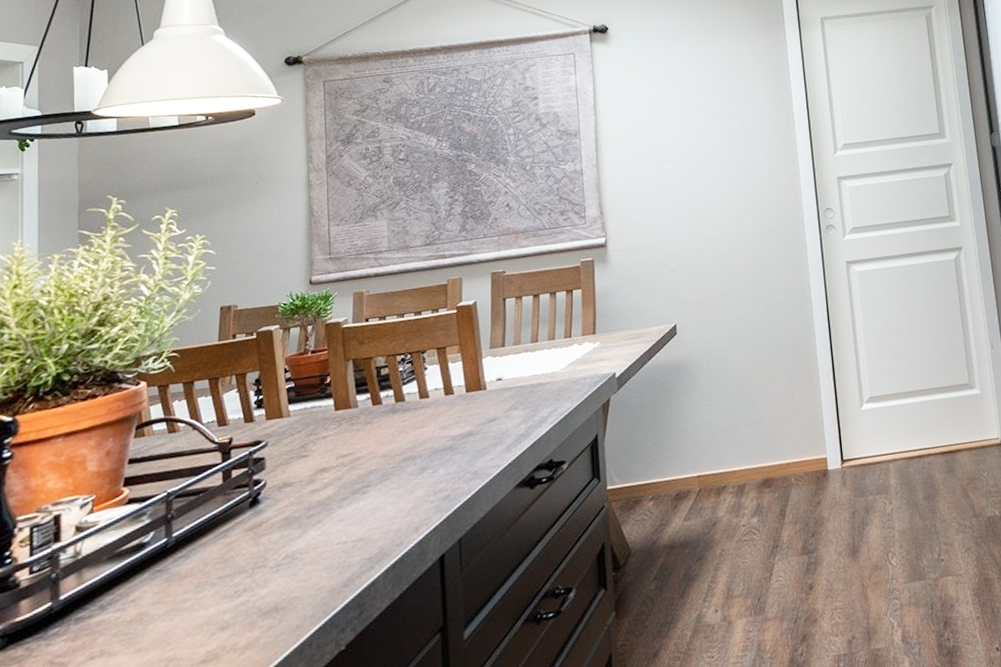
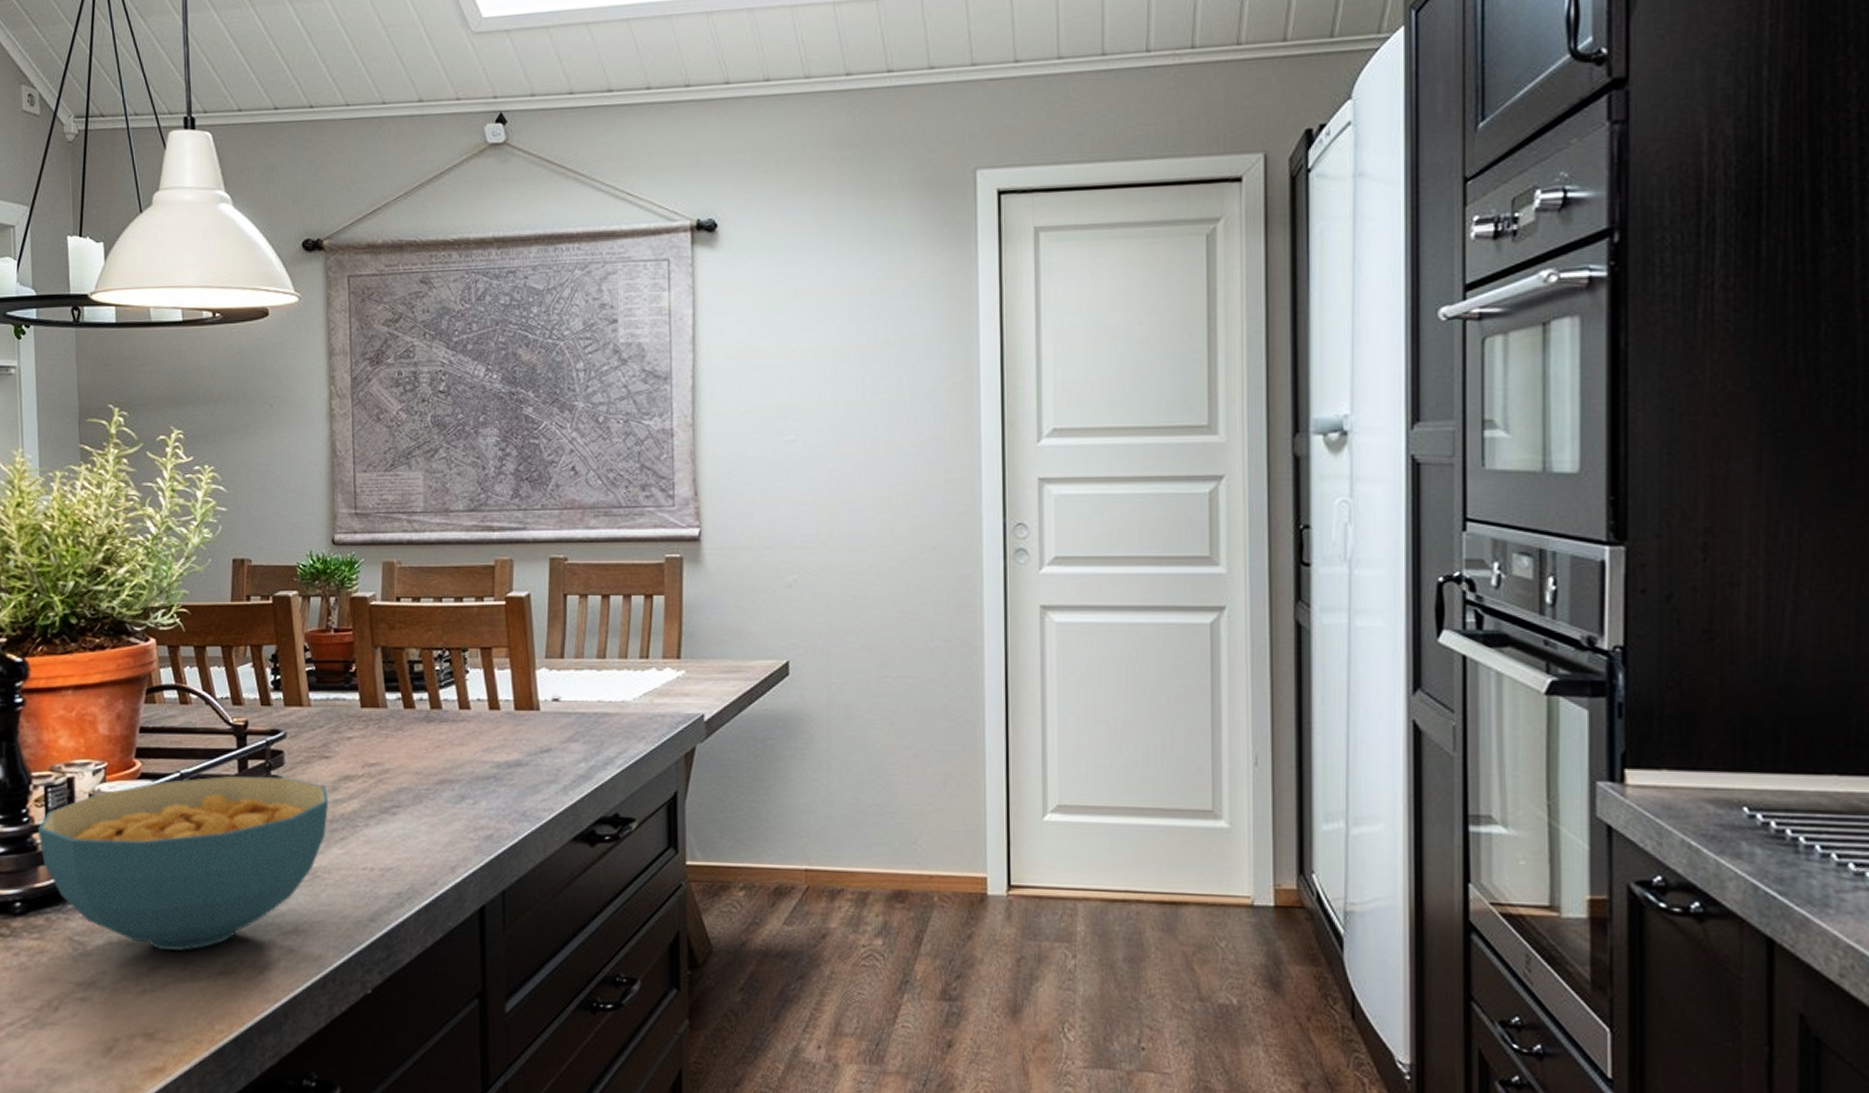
cereal bowl: none [21,478,306,653] -> present [37,776,329,951]

